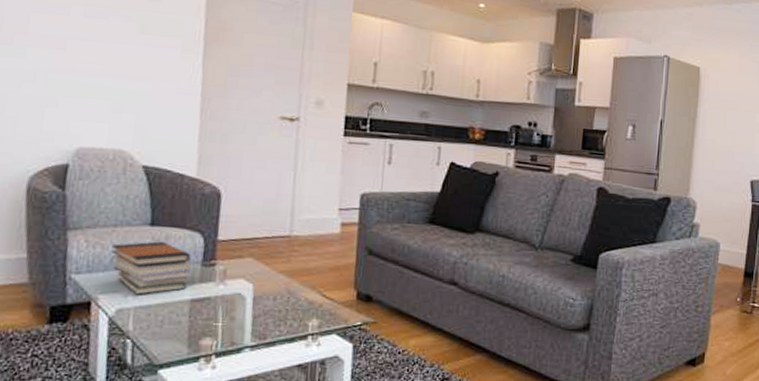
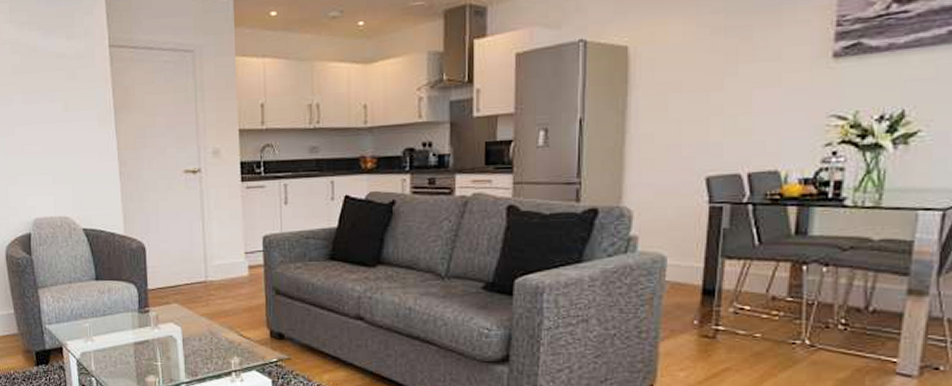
book stack: present [111,241,192,295] -> none [70,293,131,340]

